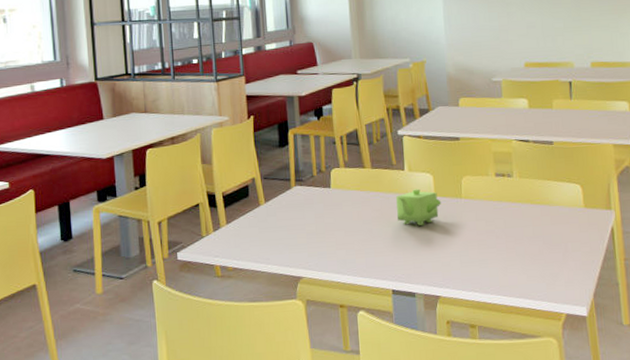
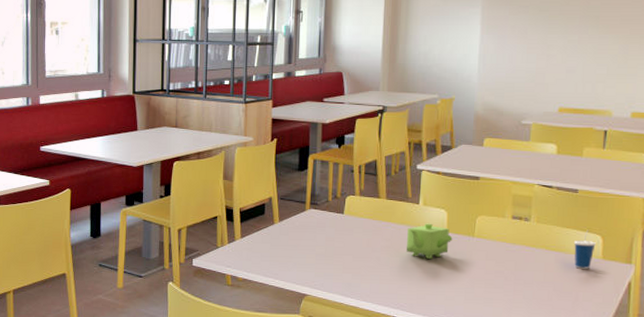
cup: none [555,179,577,220] -> present [573,229,596,269]

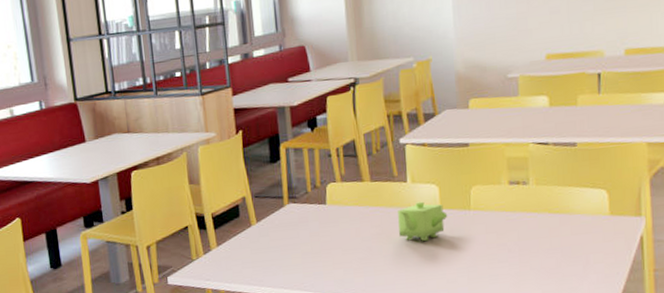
cup: present [573,229,596,269] -> none [577,184,602,229]

